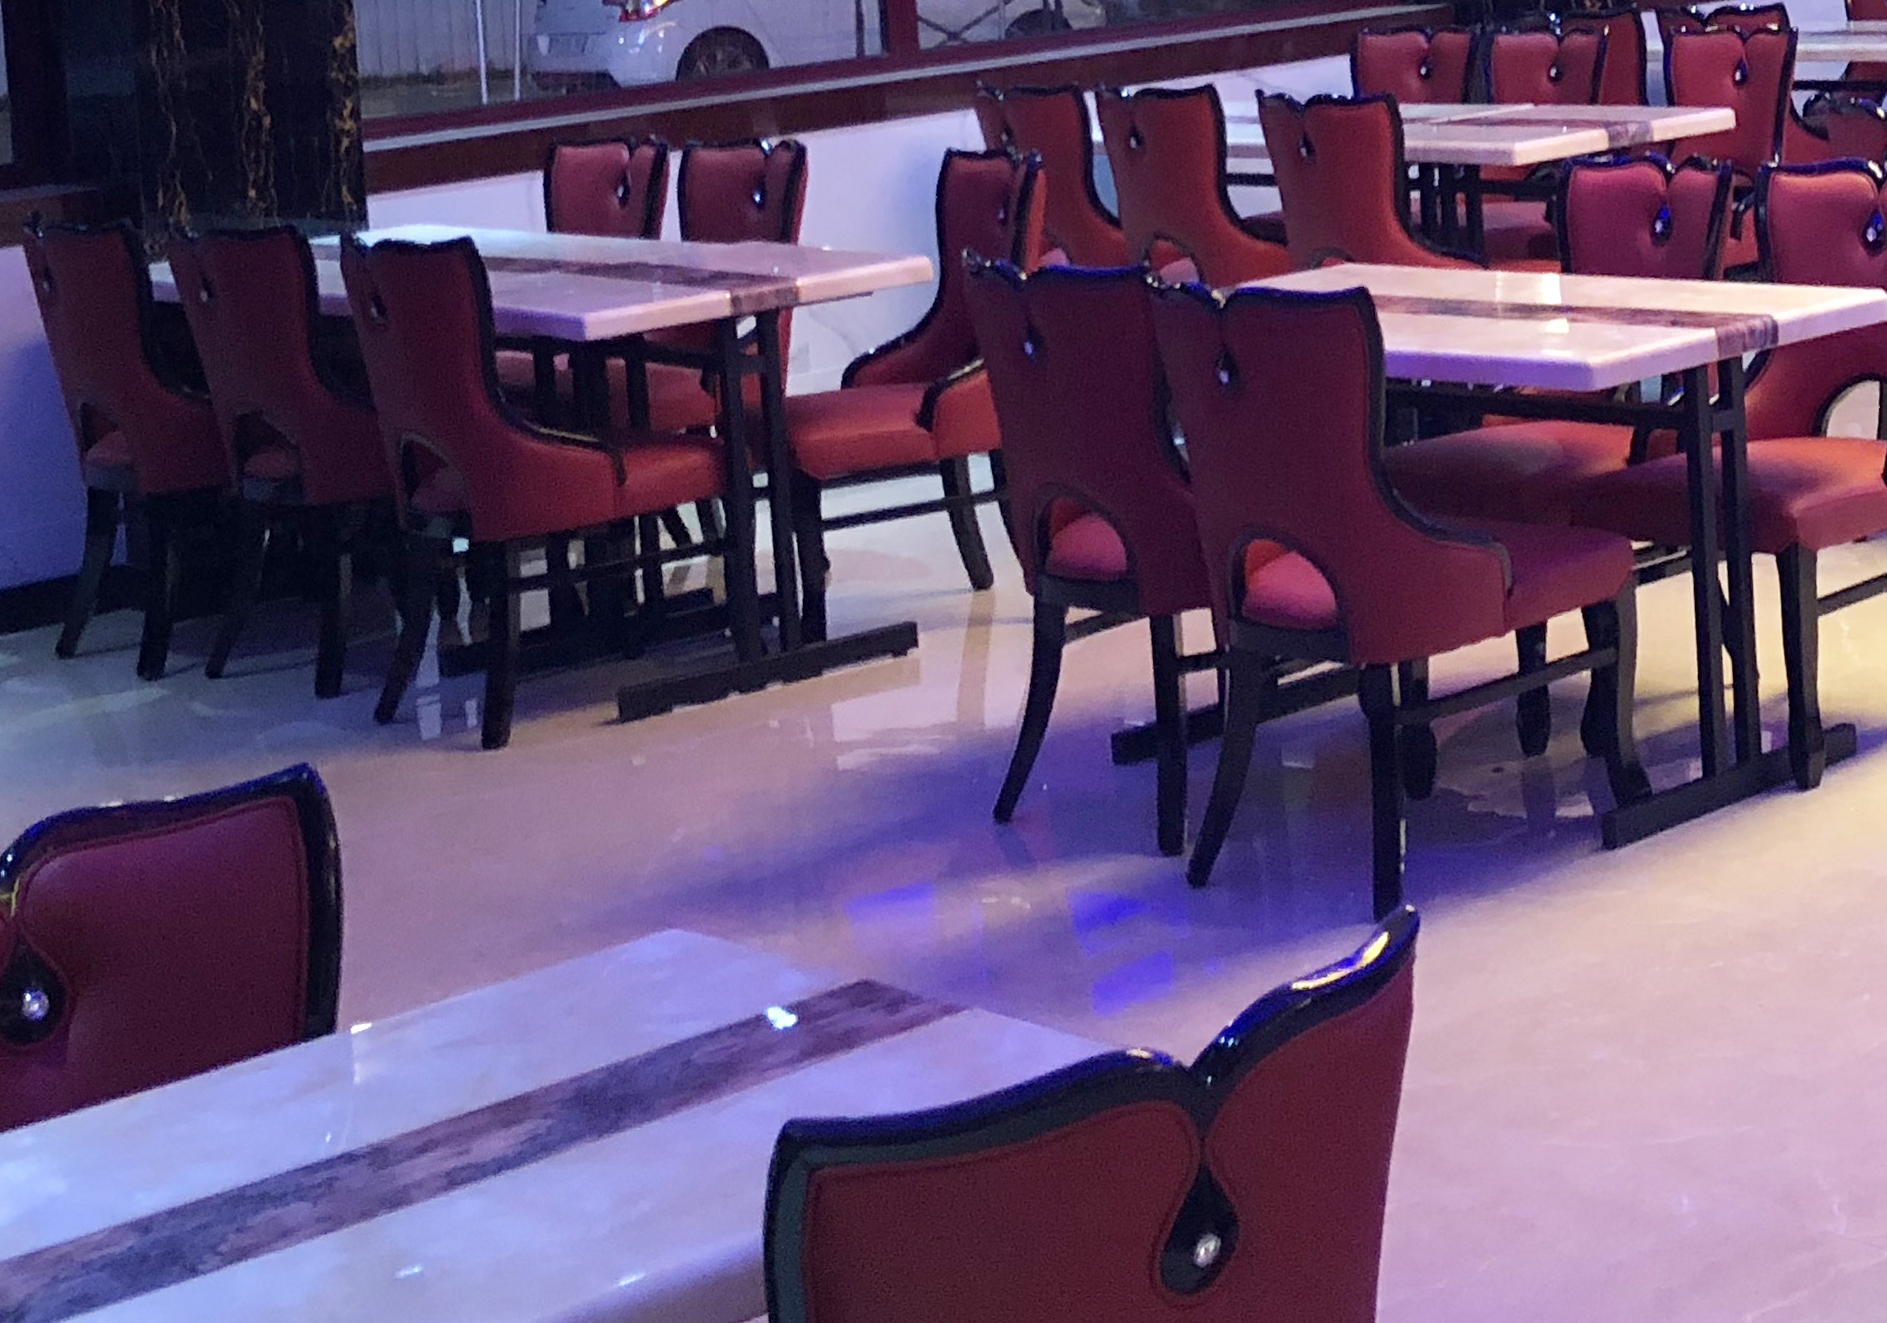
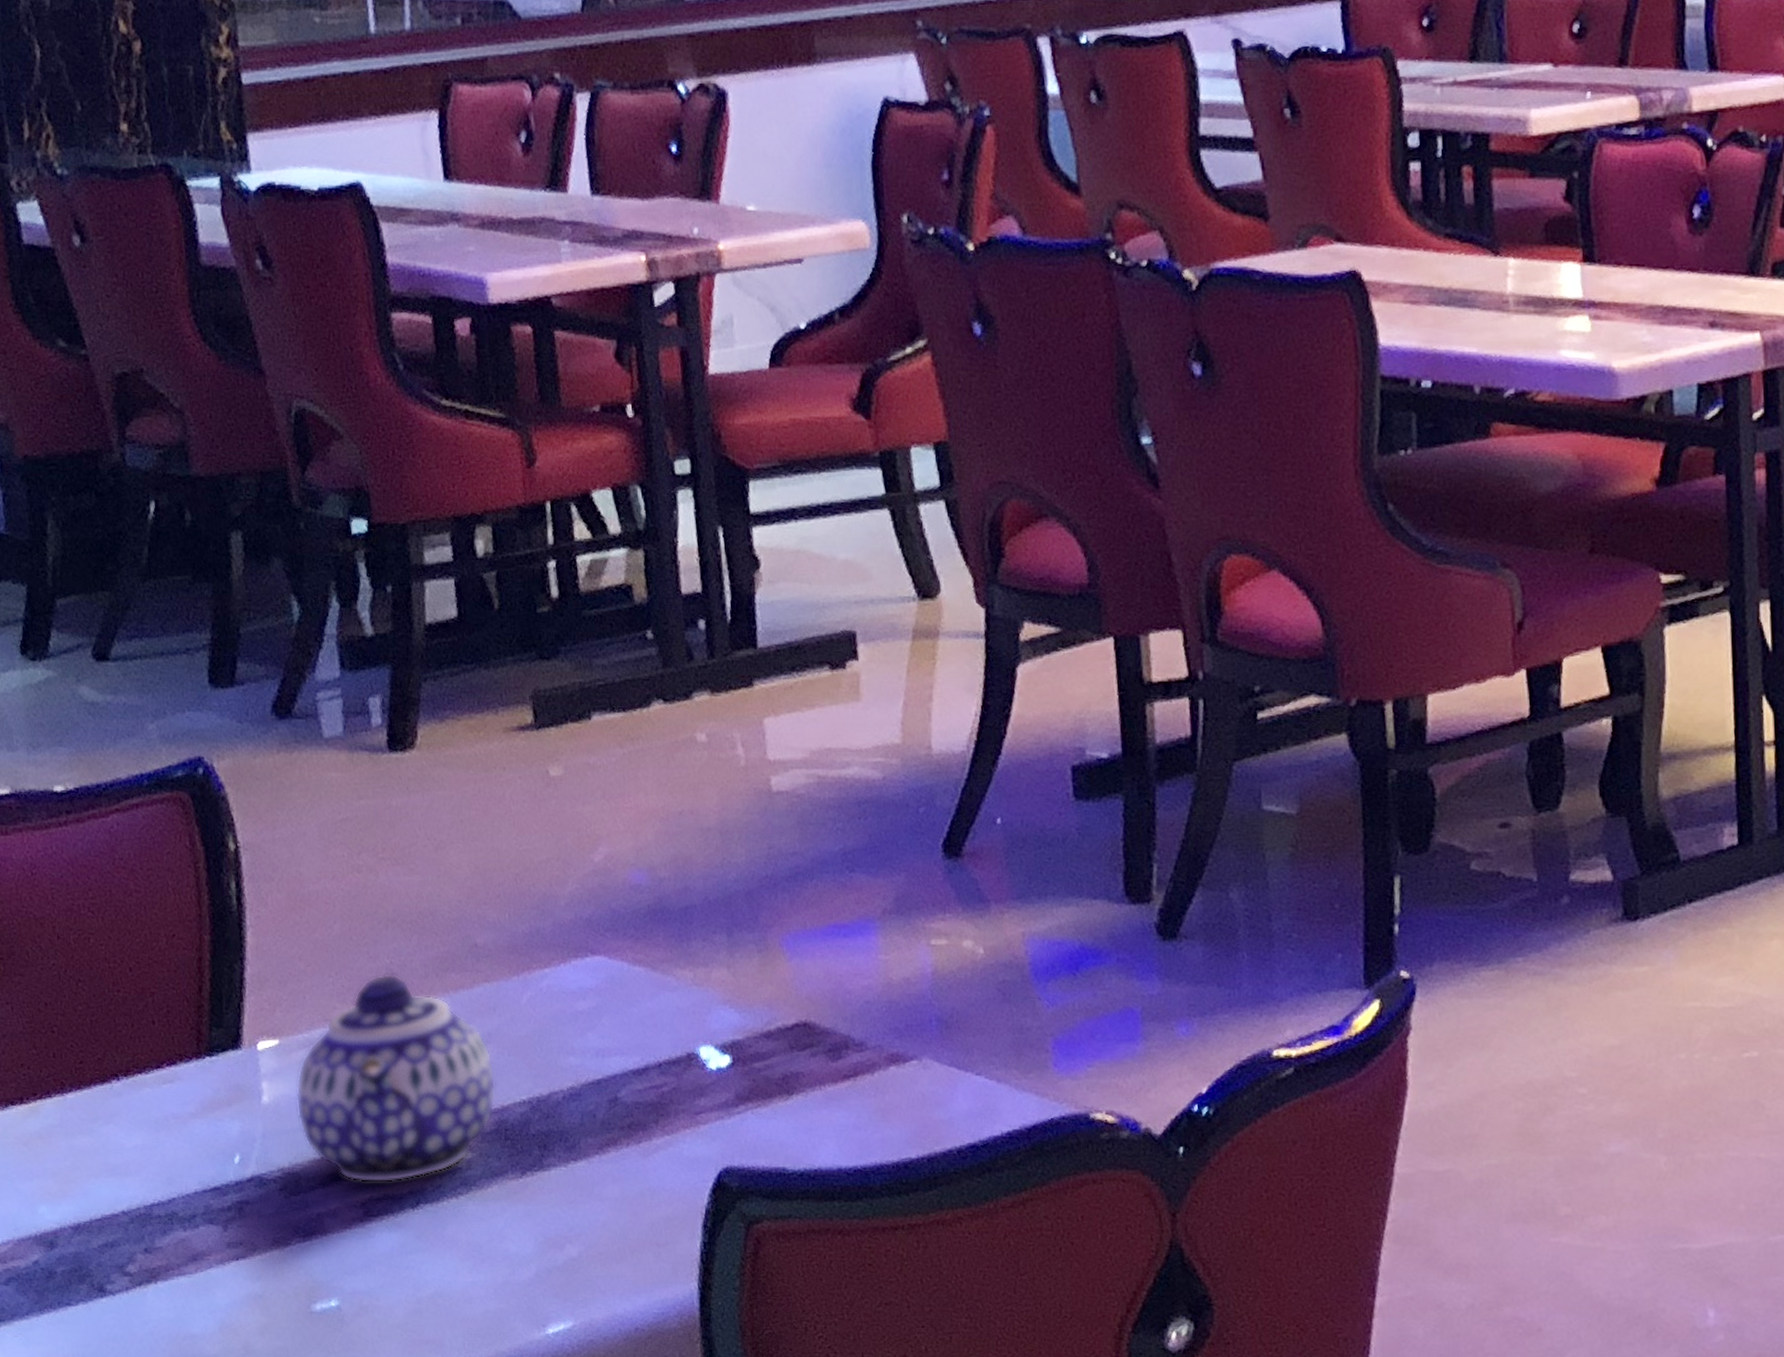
teapot: none [386,956,577,1153] -> present [295,974,496,1183]

